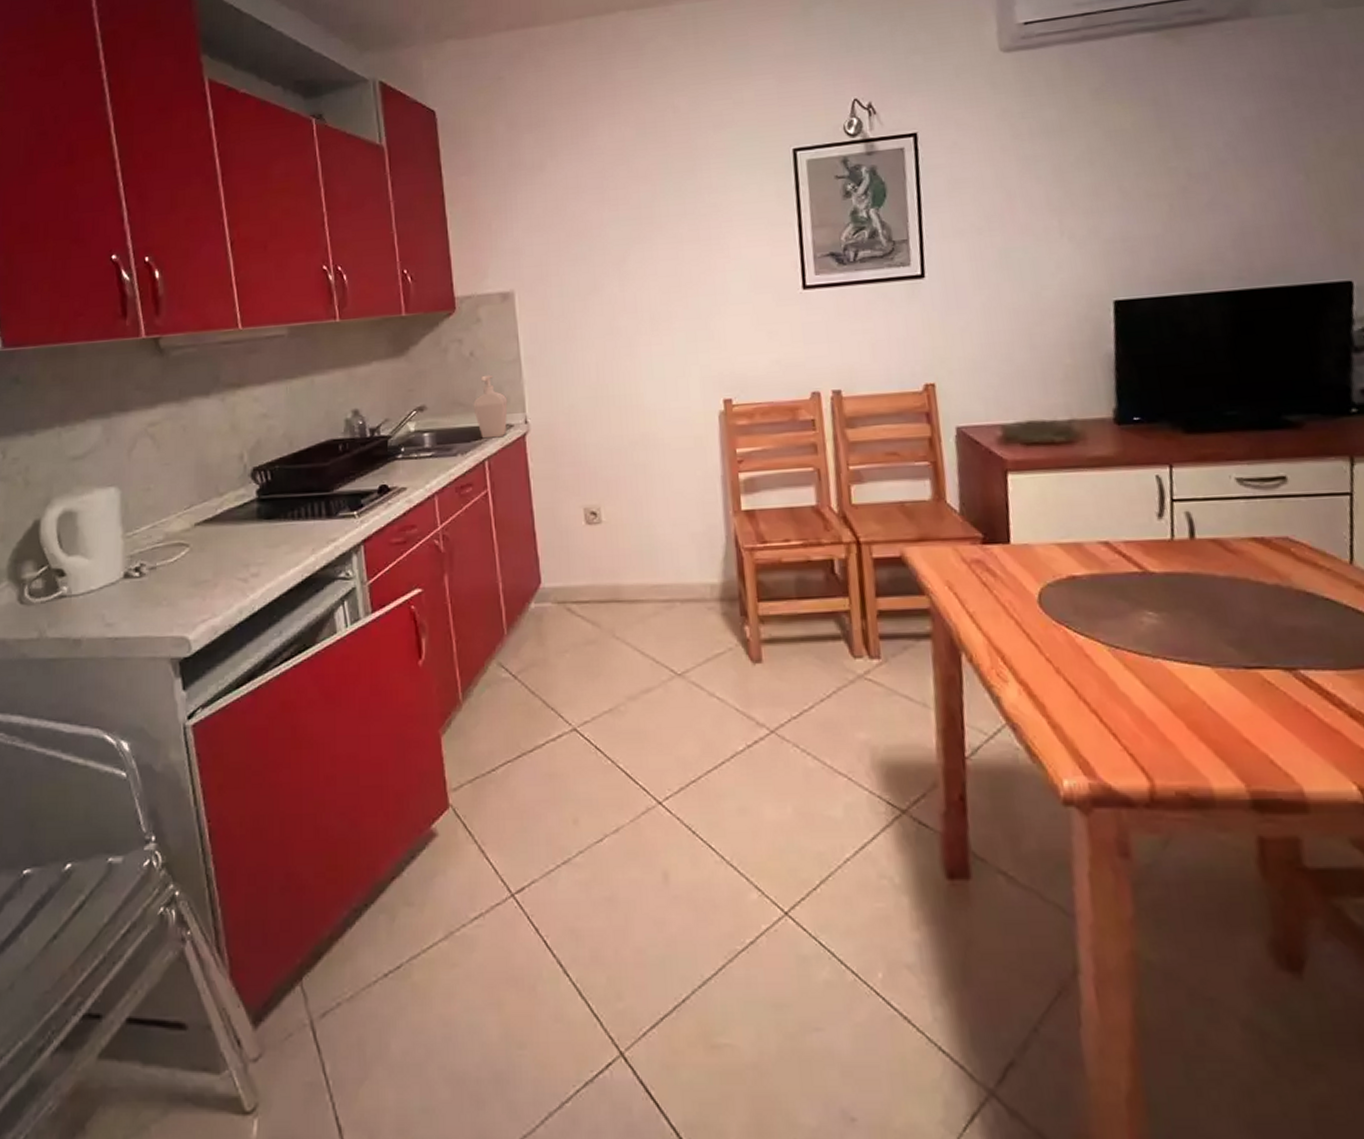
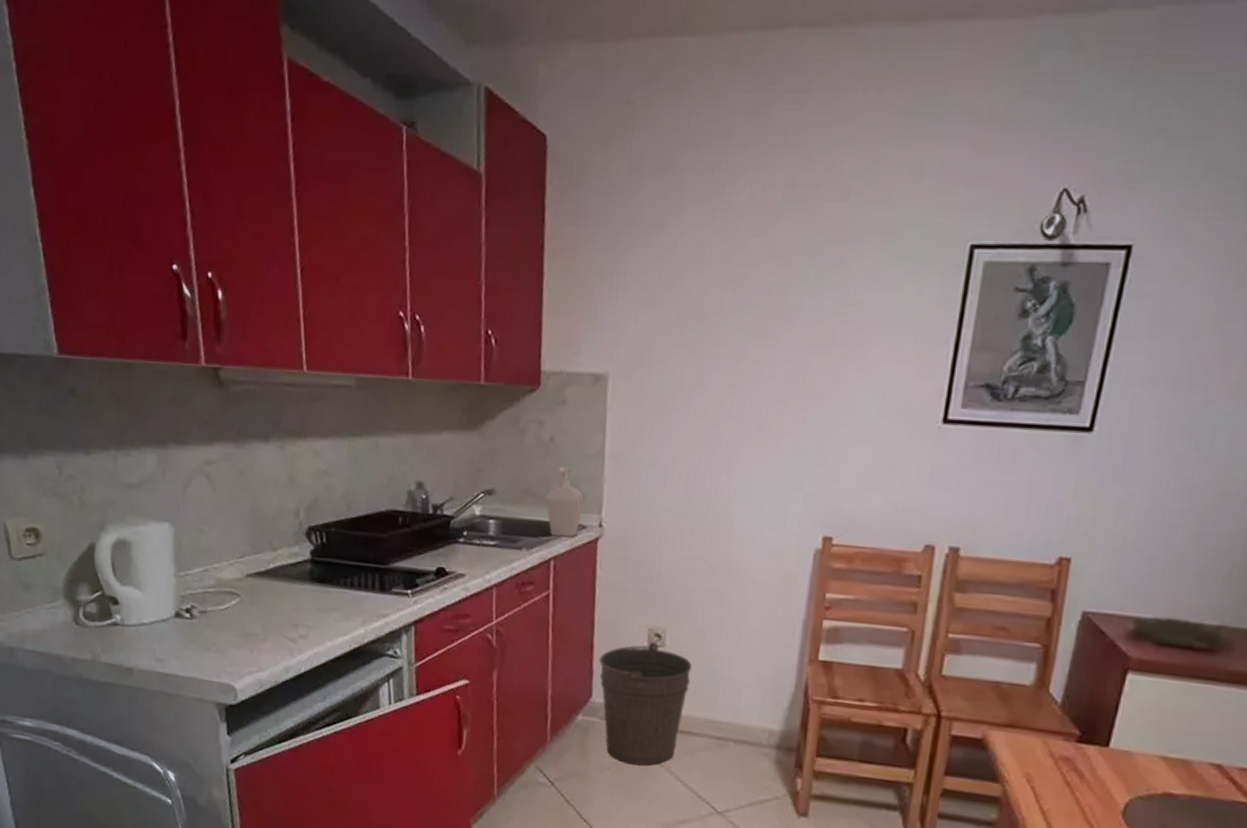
bucket: none [543,520,630,643] -> present [599,641,692,766]

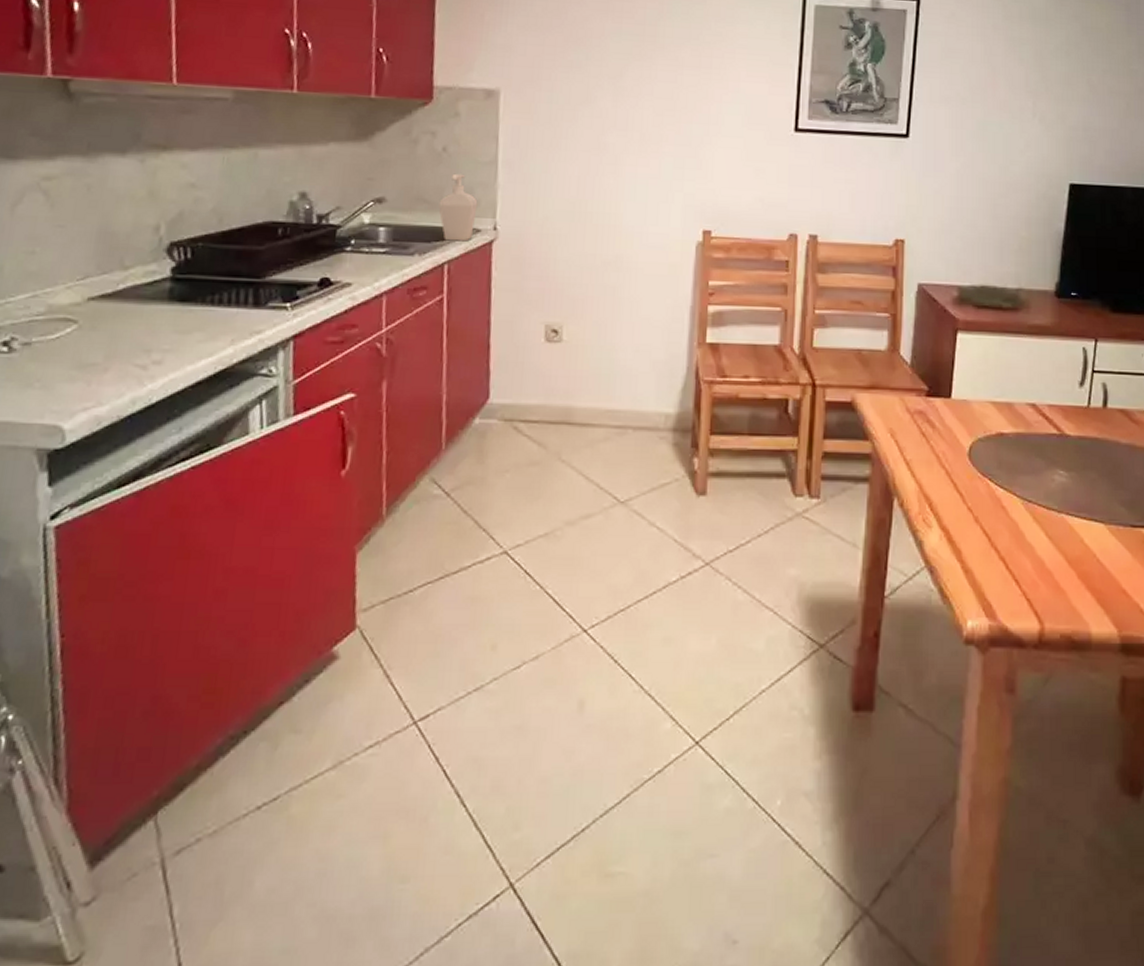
bucket: present [599,641,692,766] -> none [496,337,589,464]

